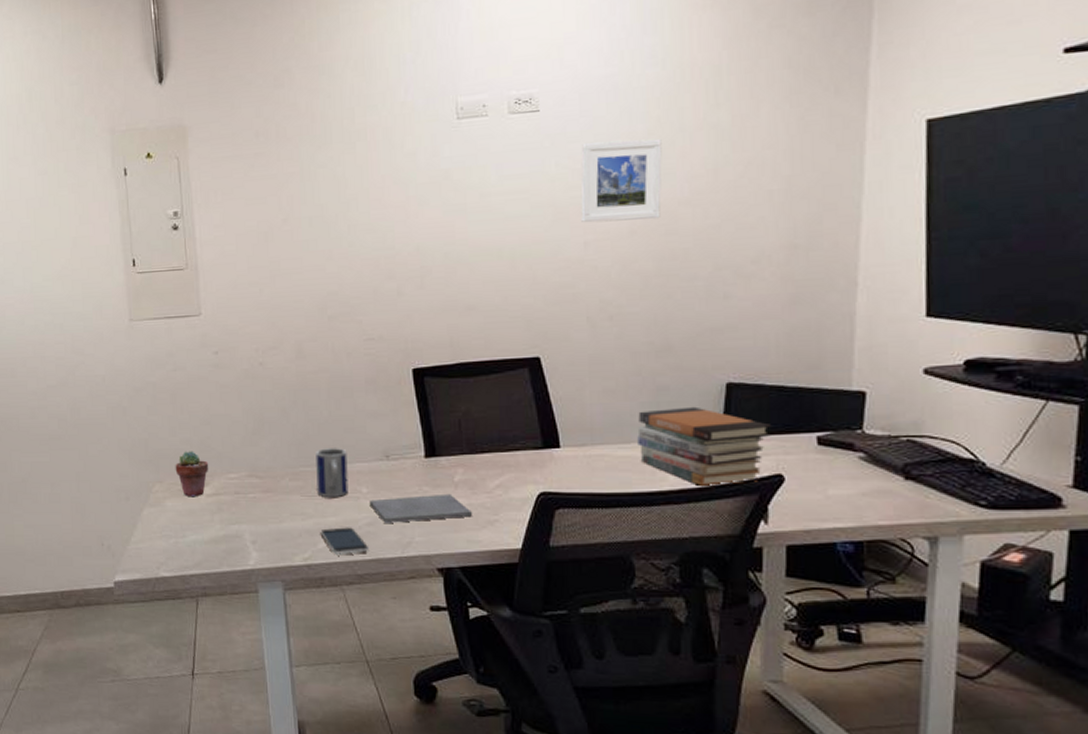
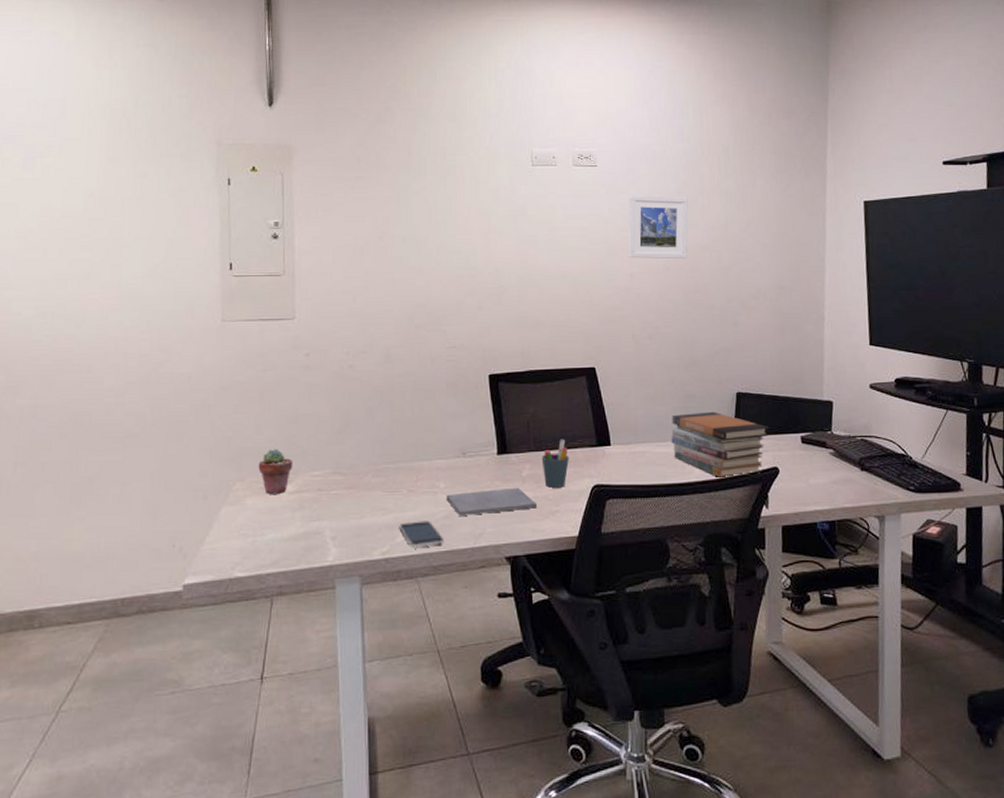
mug: present [316,448,349,497] -> none [398,446,428,492]
pen holder: none [476,440,509,495] -> present [541,439,569,488]

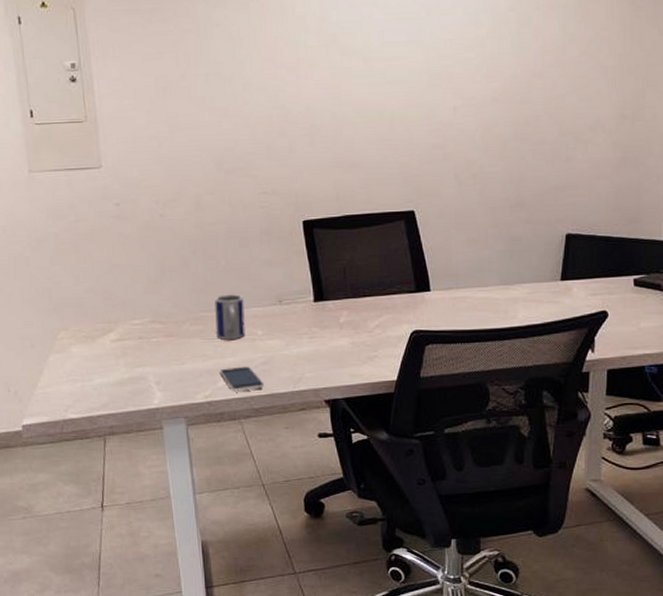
potted succulent: present [258,449,293,495] -> none [79,299,113,343]
mug: none [398,446,428,492] -> present [215,294,245,339]
notepad: present [446,487,537,516] -> none [264,333,355,361]
pen holder: present [541,439,569,488] -> none [359,285,387,334]
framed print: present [628,194,688,259] -> none [451,15,520,90]
book stack: present [671,411,769,477] -> none [494,254,599,322]

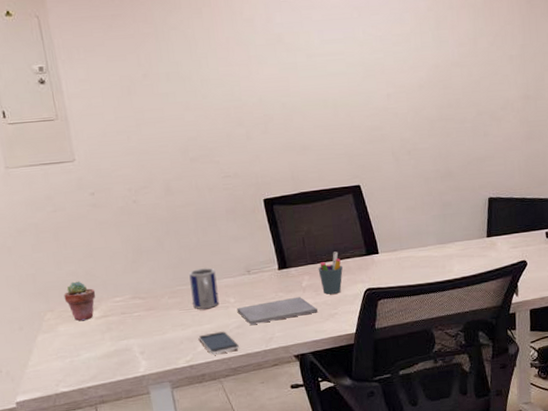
potted succulent: none [79,299,113,343] -> present [64,281,96,321]
notepad: none [264,333,355,361] -> present [237,296,318,325]
pen holder: none [359,285,387,334] -> present [318,251,343,295]

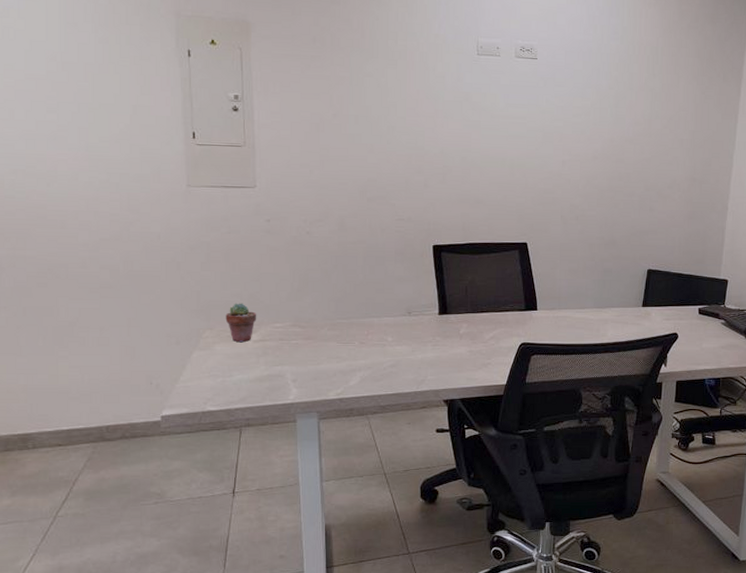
mug: present [189,268,219,309] -> none [351,305,377,344]
smartphone: present [198,331,240,354] -> none [352,368,391,390]
notepad: present [237,296,318,325] -> none [393,343,472,365]
pen holder: present [318,251,343,295] -> none [477,303,501,344]

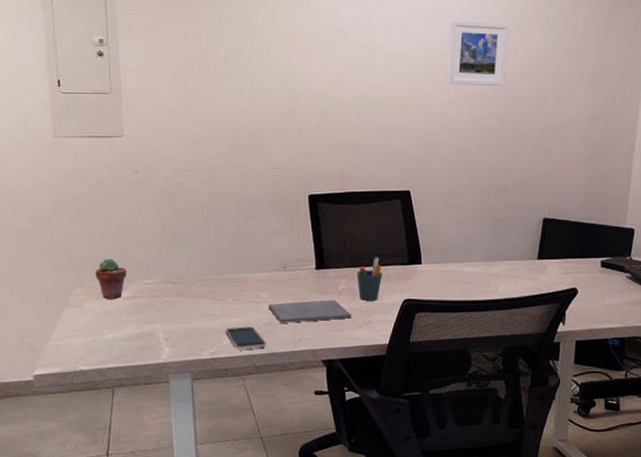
smartphone: none [352,368,391,390] -> present [225,326,267,349]
notepad: none [393,343,472,365] -> present [268,299,351,323]
pen holder: none [477,303,501,344] -> present [356,257,382,301]
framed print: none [561,87,618,150] -> present [447,19,509,87]

